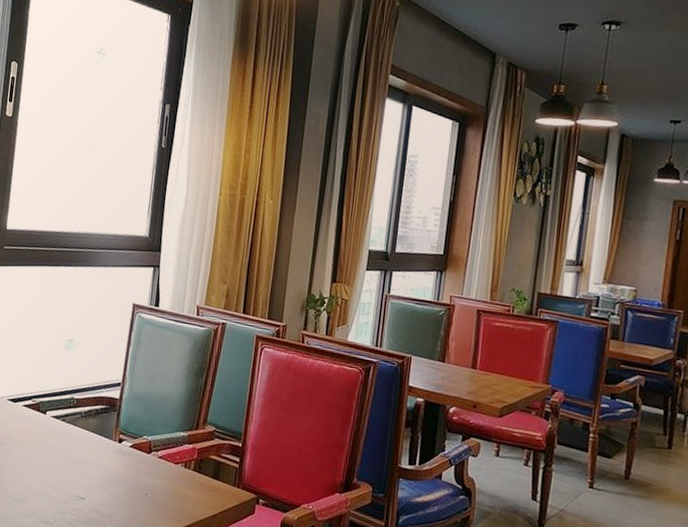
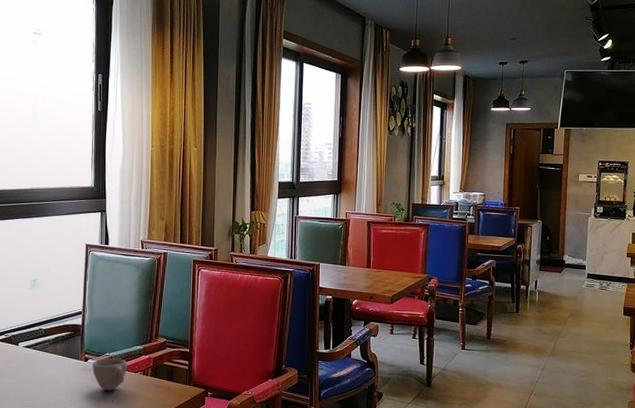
cup: none [126,442,168,482] -> present [92,358,128,391]

